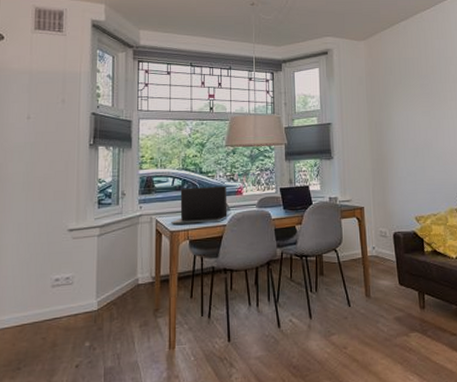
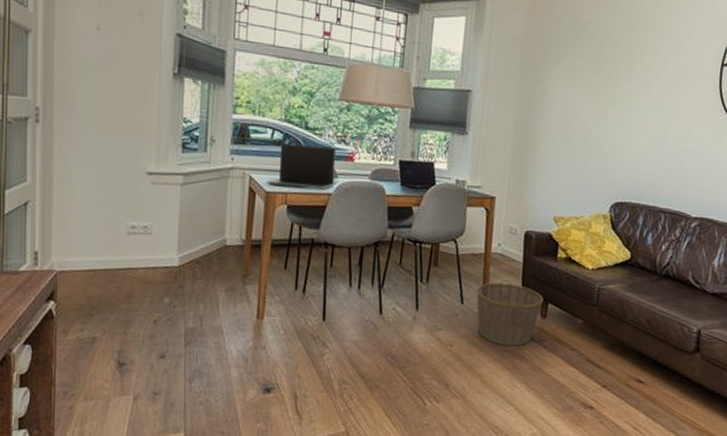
basket: none [359,279,420,340] -> present [476,280,544,346]

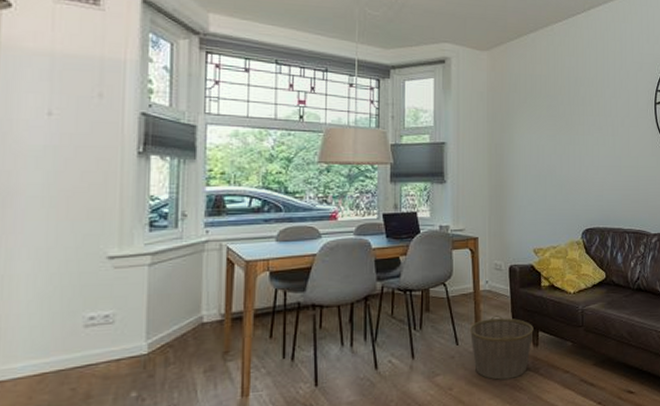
laptop computer: present [266,143,336,190] -> none [245,209,319,254]

